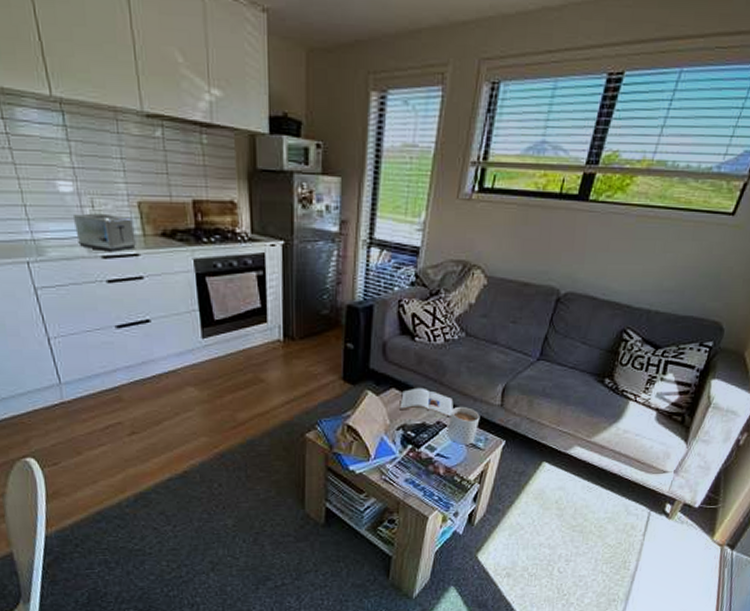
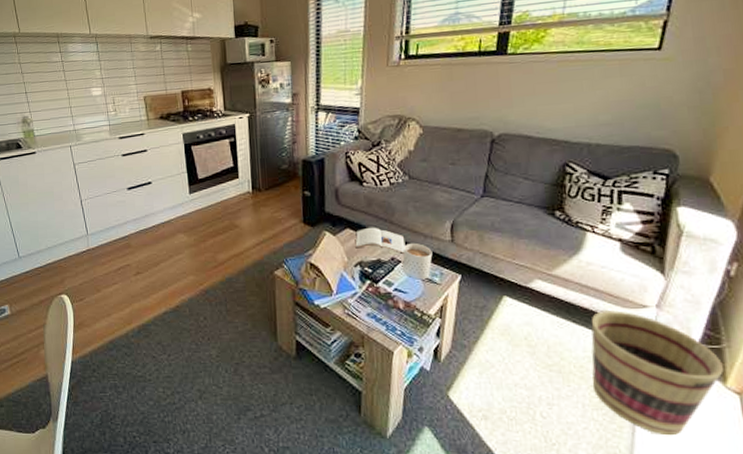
toaster: present [72,213,136,252] -> none [100,107,142,134]
basket: none [607,476,715,582] -> present [591,310,723,436]

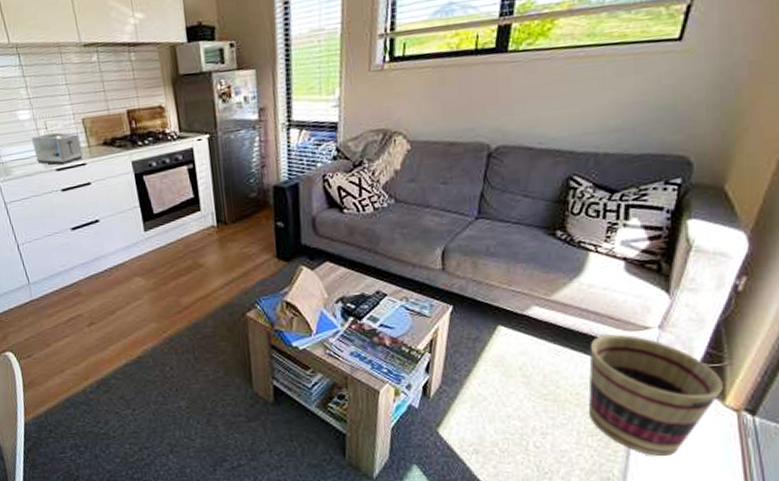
toaster: none [100,107,142,134] -> present [31,132,83,165]
magazine: present [355,227,406,254] -> none [336,258,392,286]
mug: present [402,242,433,280] -> none [388,273,422,314]

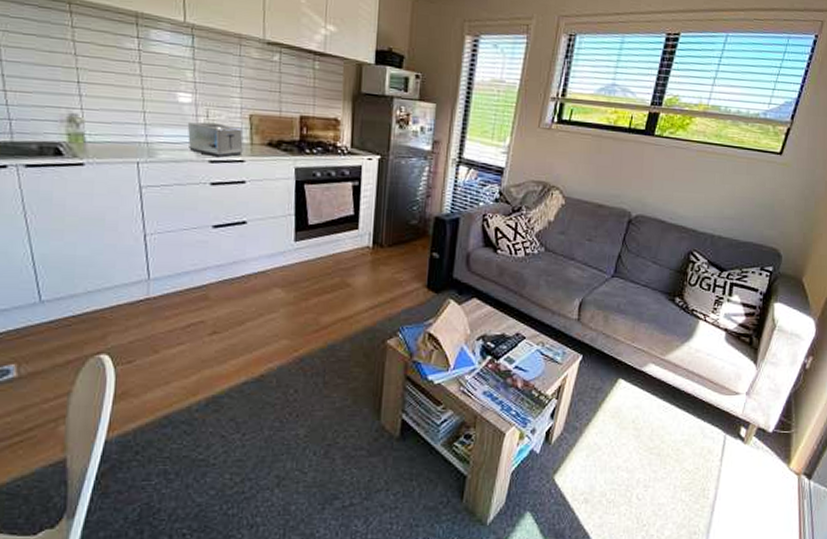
basket: present [589,334,723,457] -> none [686,396,789,514]

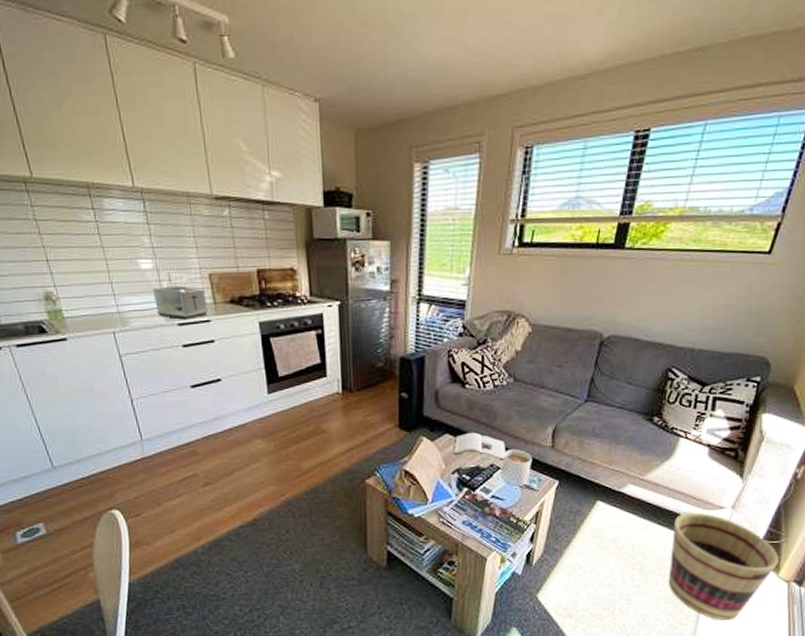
magazine: none [480,298,533,329] -> present [454,432,506,460]
mug: none [526,318,558,358] -> present [502,448,532,487]
basket: none [686,396,789,514] -> present [669,512,779,621]

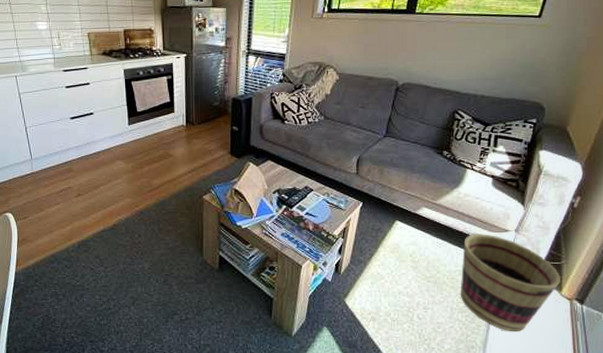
toaster: present [152,285,208,320] -> none [45,41,86,67]
magazine: present [454,432,506,460] -> none [275,160,318,183]
mug: present [502,448,532,487] -> none [314,174,340,206]

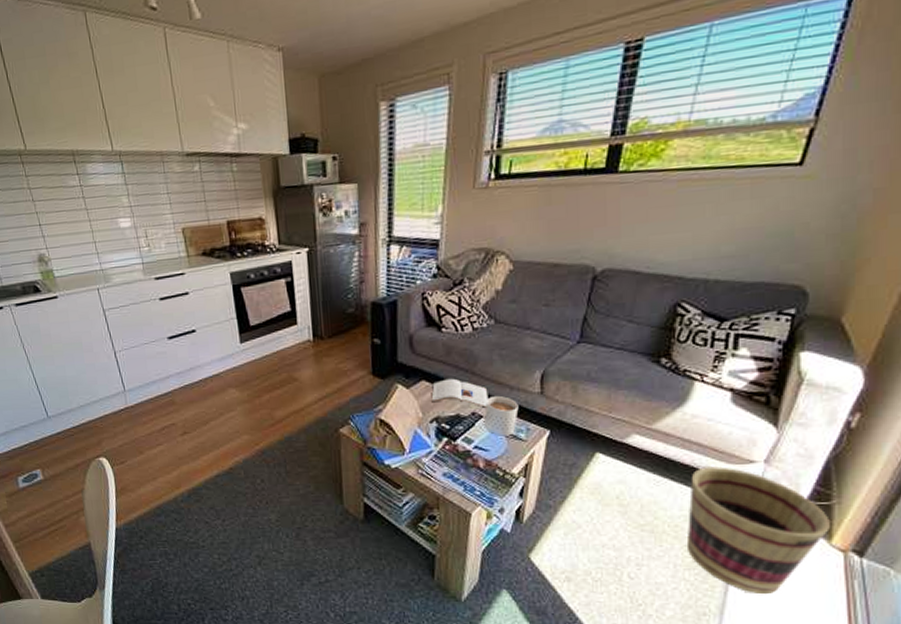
magazine: none [275,160,318,183] -> present [431,378,489,408]
mug: none [314,174,340,206] -> present [484,395,519,436]

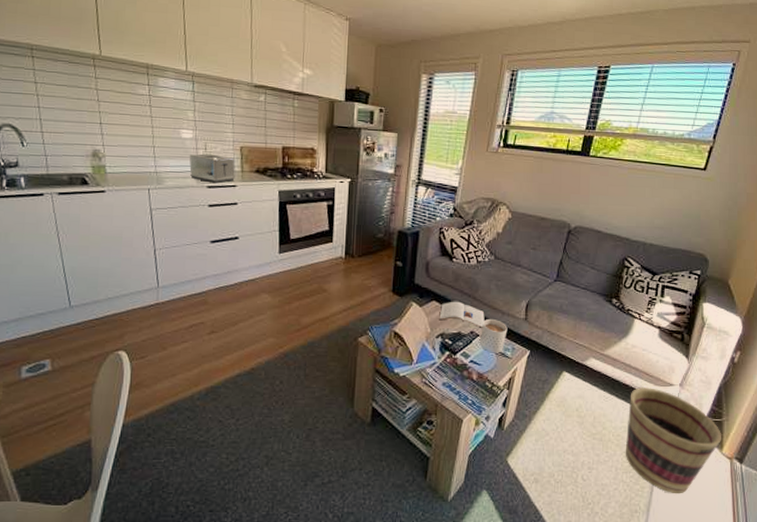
toaster: none [131,241,182,274] -> present [189,153,235,184]

